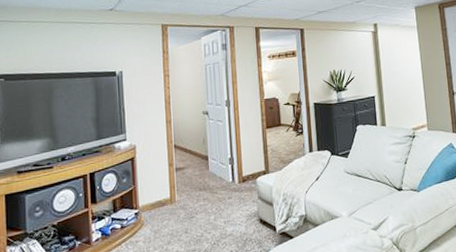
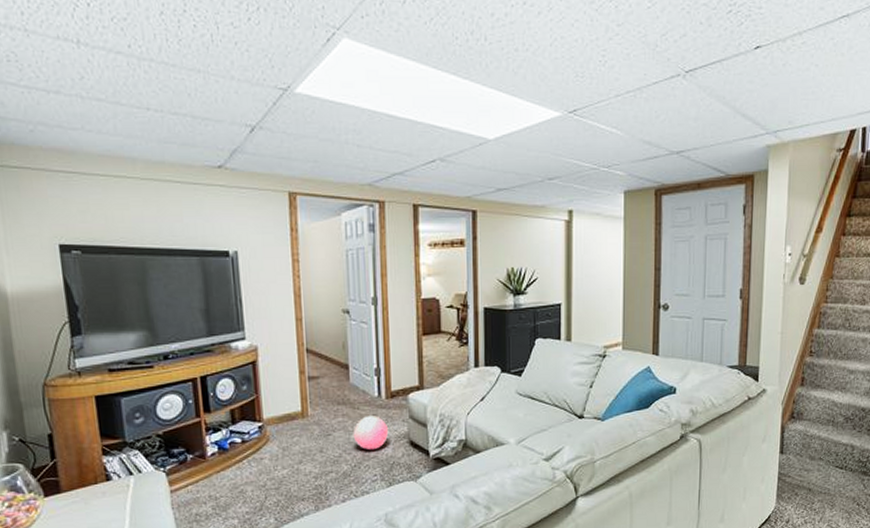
ball: none [212,198,242,229] -> present [353,416,389,449]

